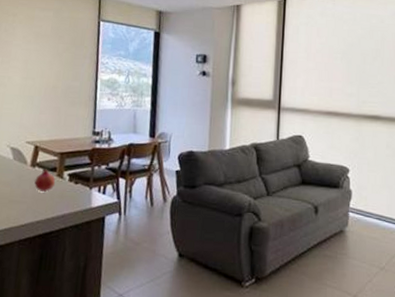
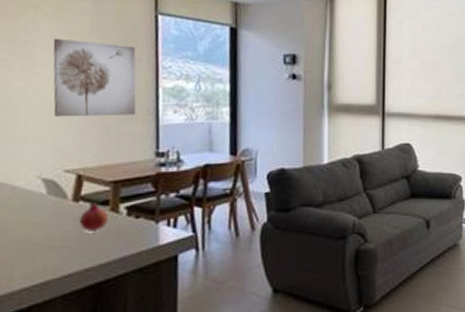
wall art: none [21,39,83,101] -> present [53,38,136,117]

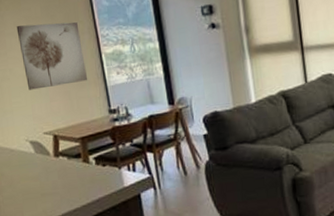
fruit: present [79,203,108,233] -> none [62,156,83,181]

